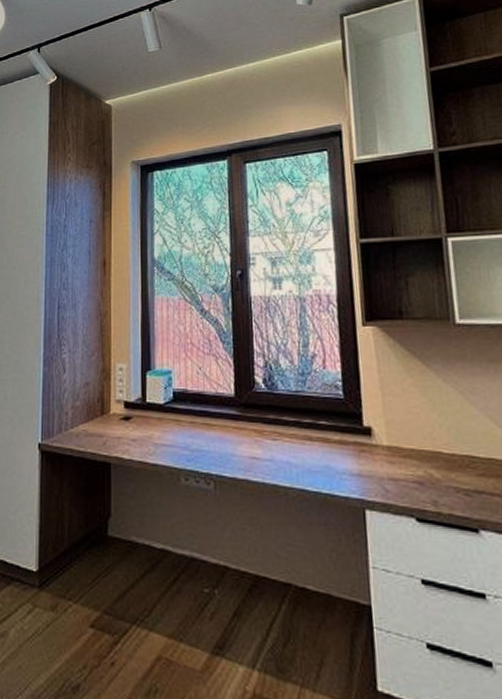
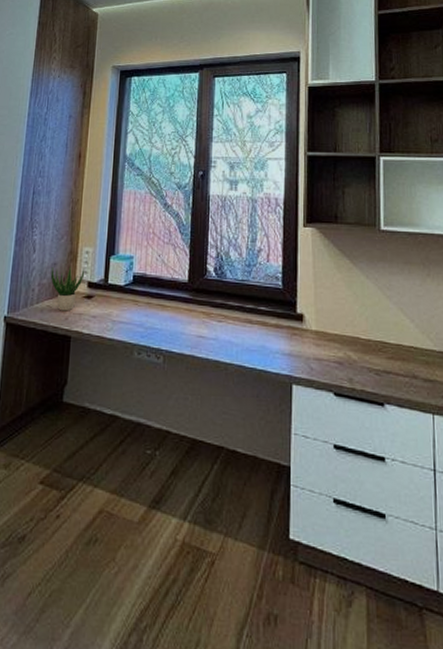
potted plant: none [84,386,120,436] -> present [50,266,85,311]

